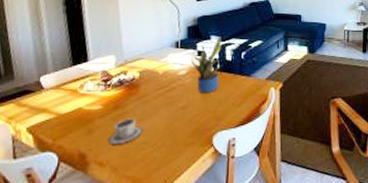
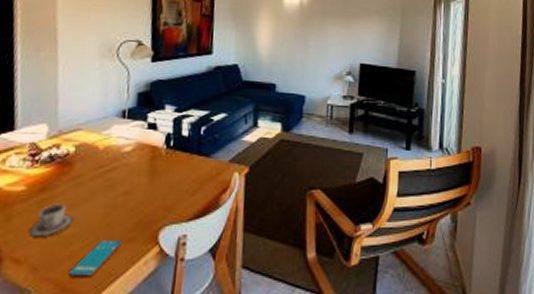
smartphone: none [142,144,185,175] -> present [67,239,123,279]
potted plant: present [190,37,222,93] -> none [138,107,178,175]

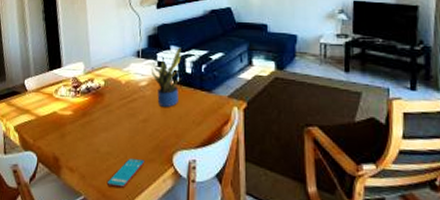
cup: present [28,203,74,237] -> none [77,126,108,153]
potted plant: none [138,107,178,175] -> present [151,47,182,107]

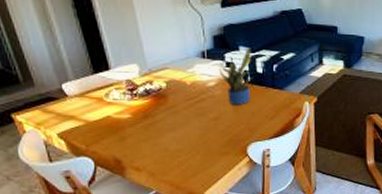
smartphone: present [106,157,145,189] -> none [179,152,219,180]

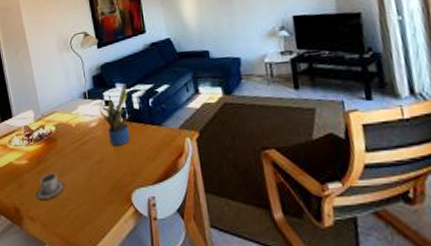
cup: none [141,127,176,152] -> present [36,172,65,200]

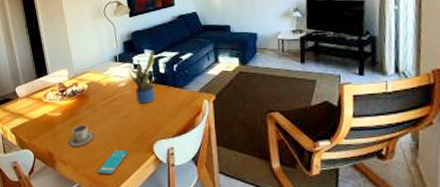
smartphone: none [68,201,105,234] -> present [97,149,130,176]

